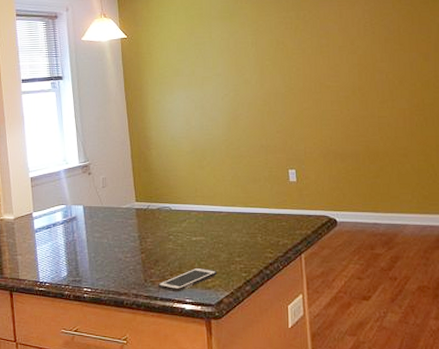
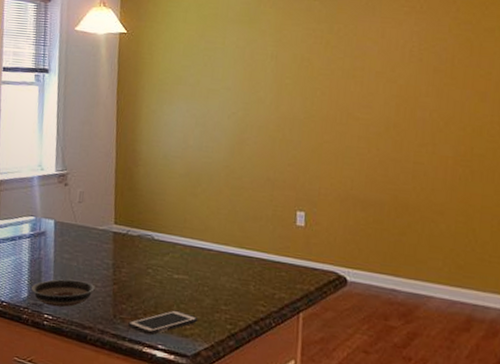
saucer: none [70,255,126,280] -> present [31,279,95,307]

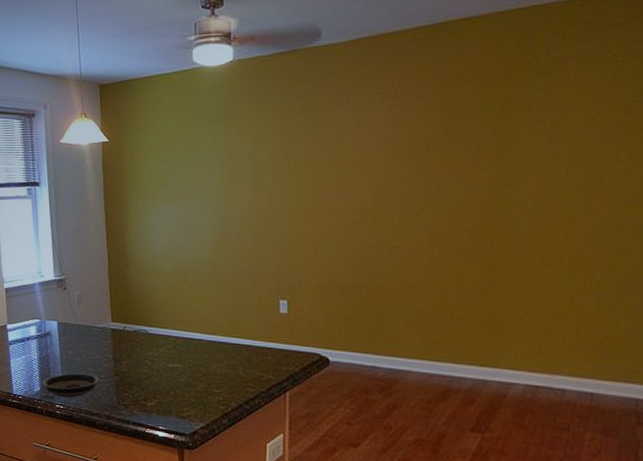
cell phone: present [128,310,198,336] -> none [131,395,194,419]

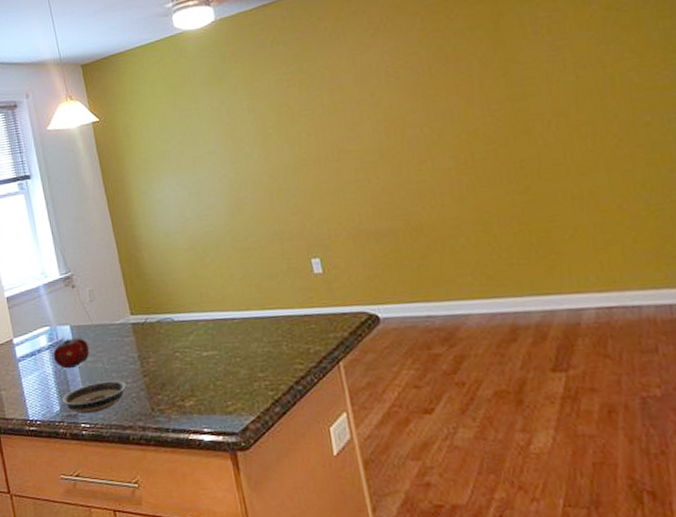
apple: none [39,332,72,358] -> present [53,337,90,369]

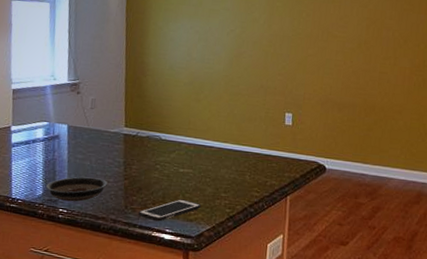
apple: present [53,337,90,369] -> none [46,136,82,161]
cell phone: none [168,388,238,421] -> present [138,199,201,222]

